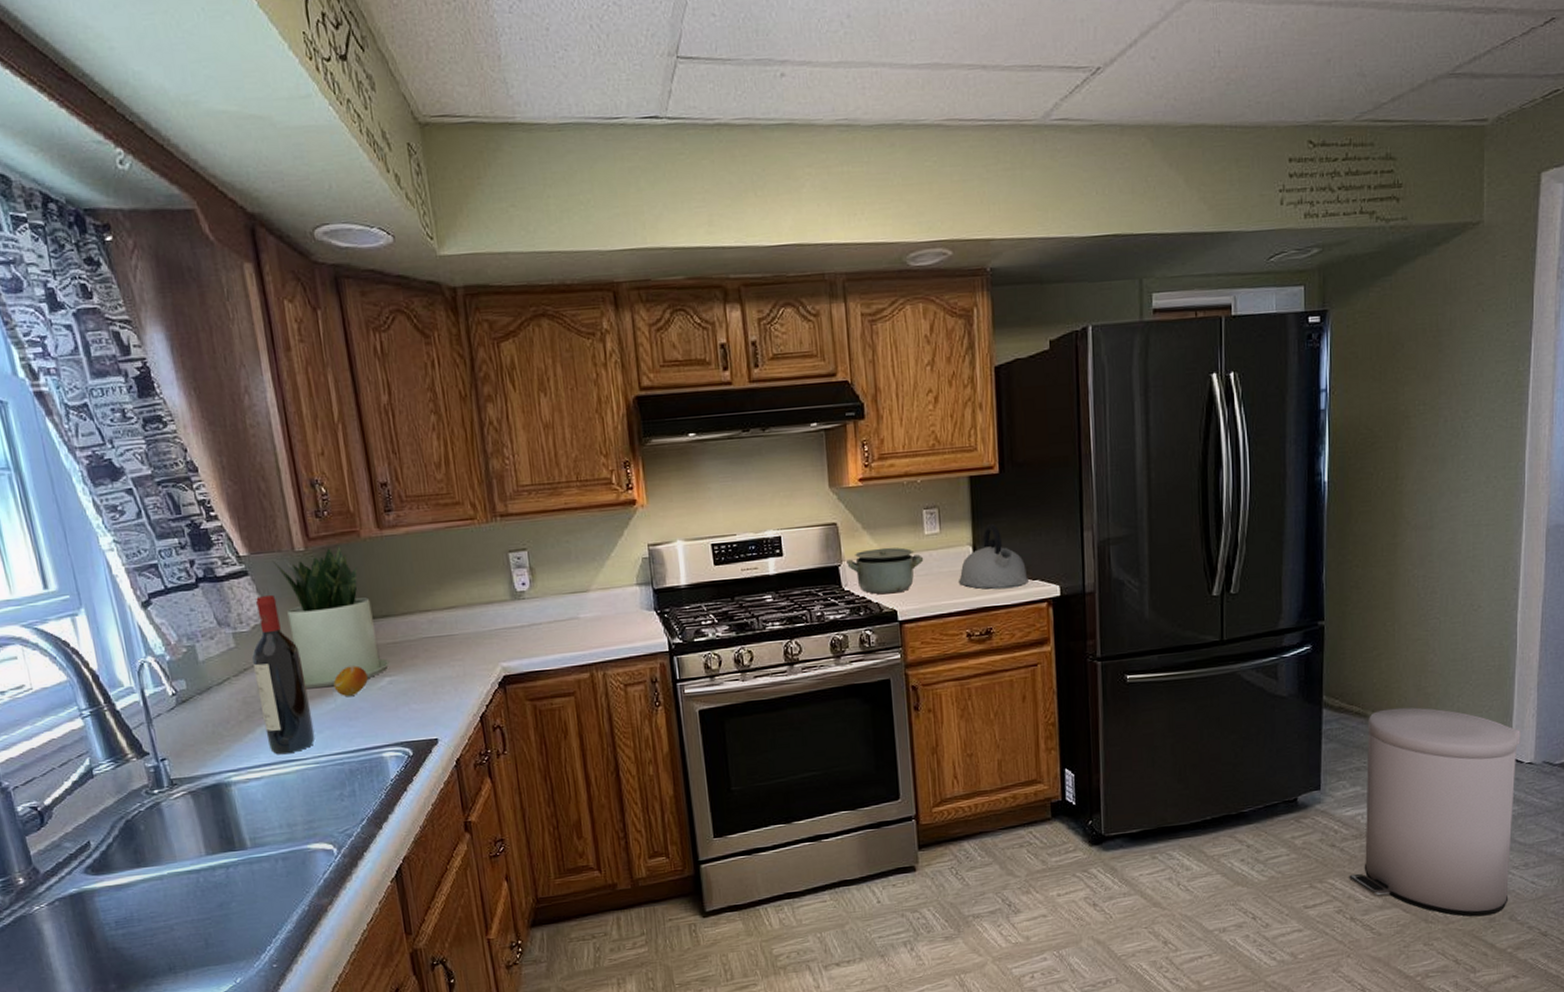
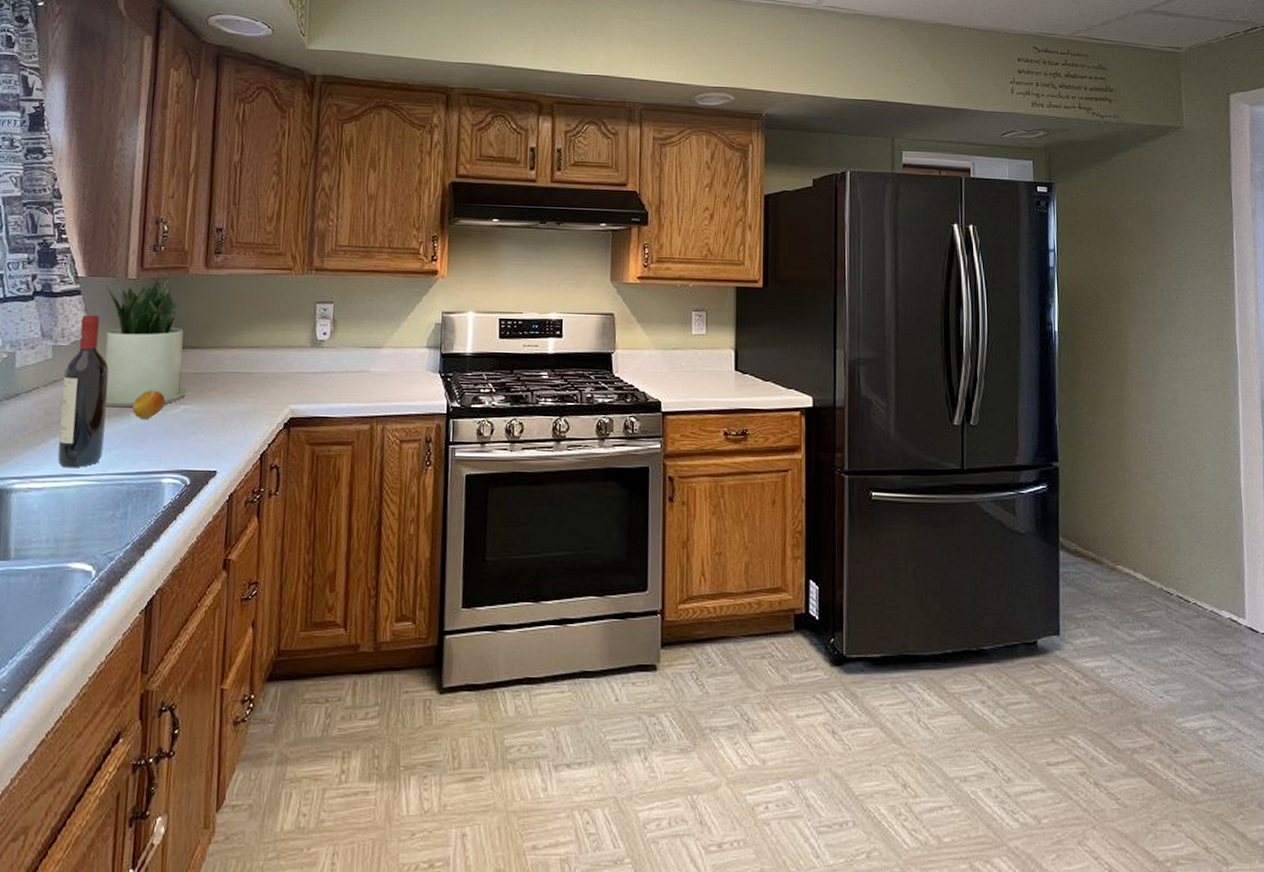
saucepan: present [846,547,924,595] -> none [619,341,690,385]
kettle: present [959,523,1028,590] -> none [720,331,784,394]
pedal bin: present [1349,707,1521,917] -> none [1091,558,1256,799]

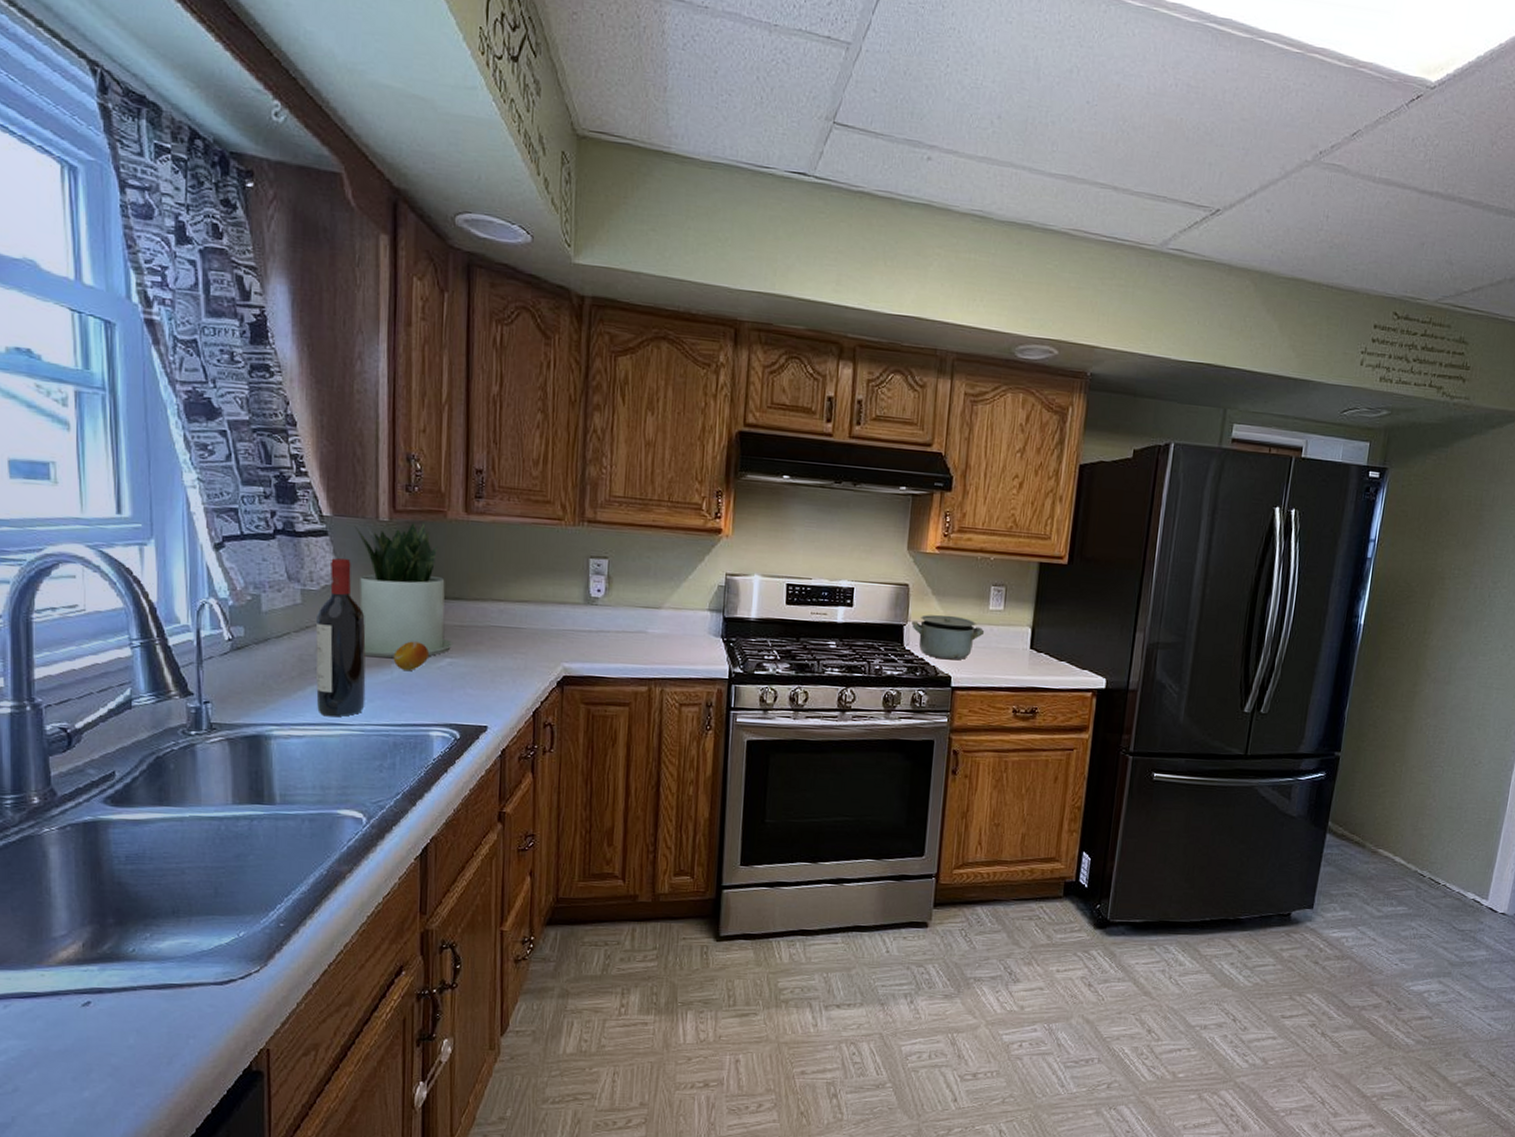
saucepan: none [619,341,690,385] -> present [912,615,985,660]

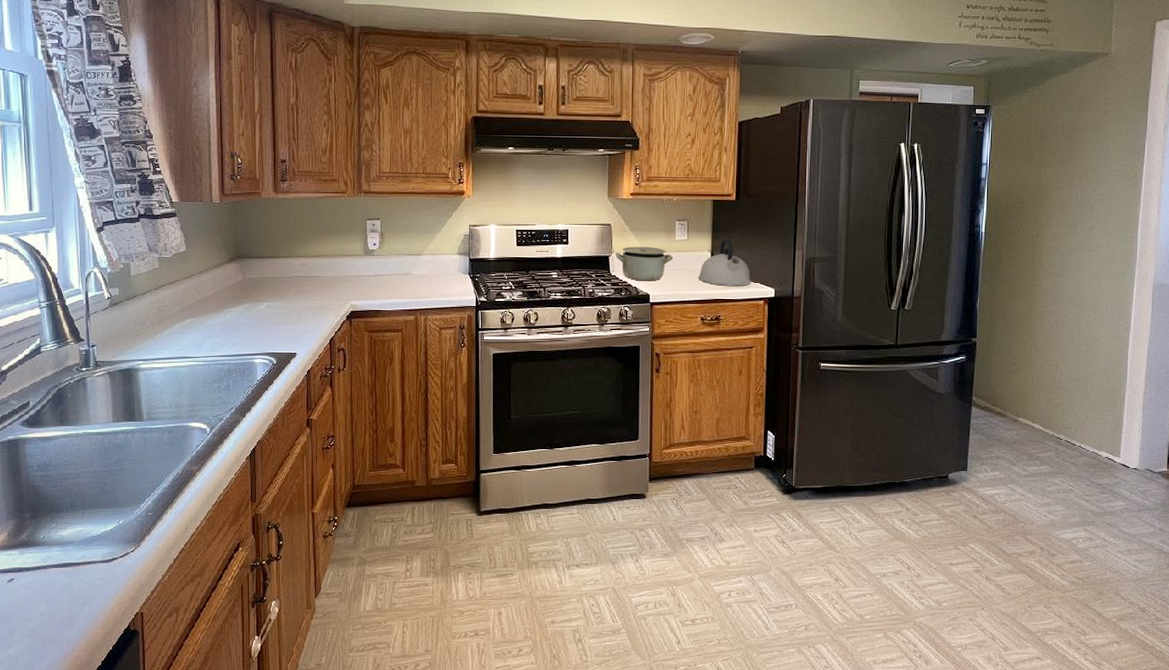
wine bottle: present [315,558,366,717] -> none [169,233,207,352]
planter: present [354,520,453,659] -> none [195,203,269,305]
fruit: present [393,641,429,672] -> none [225,291,251,314]
kettle: none [1014,609,1079,674] -> present [698,236,751,287]

